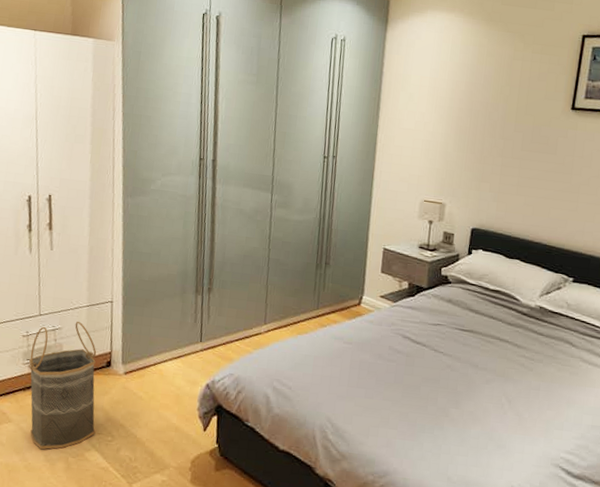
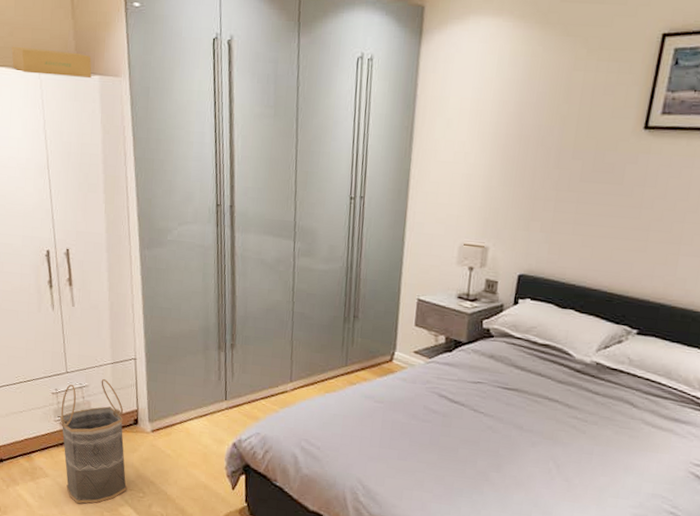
box: none [8,7,87,40] -> present [11,46,92,78]

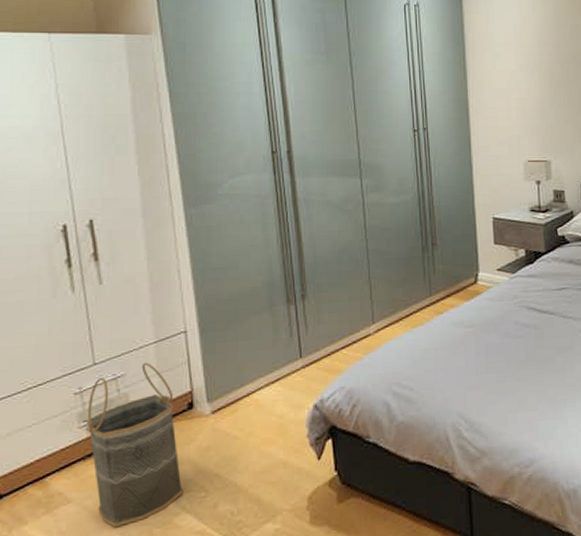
box: present [11,46,92,78] -> none [12,10,116,37]

